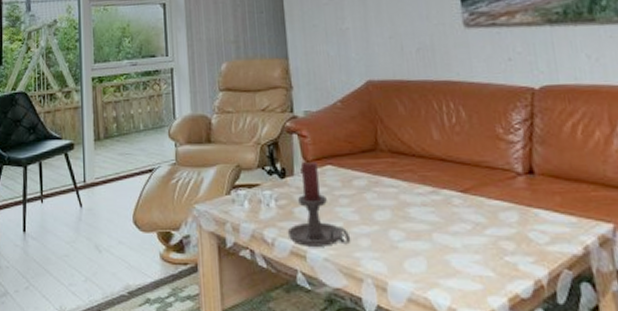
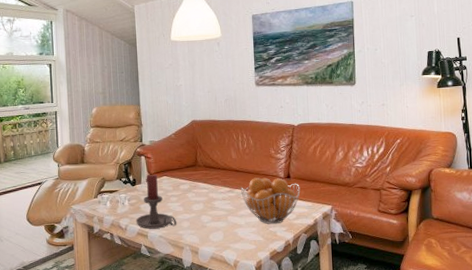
fruit basket: none [449,172,555,251] -> present [240,177,301,225]

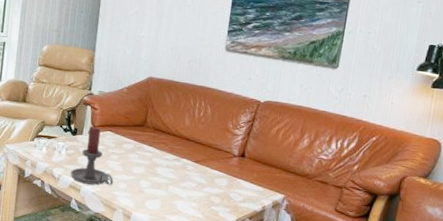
fruit basket: present [240,177,301,225] -> none [187,150,254,204]

